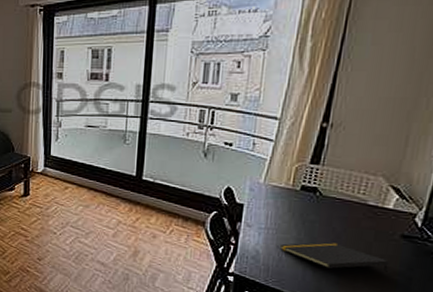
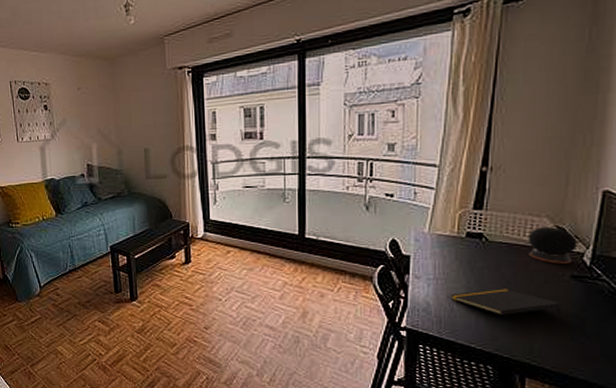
speaker: none [361,186,411,223] -> present [527,227,577,264]

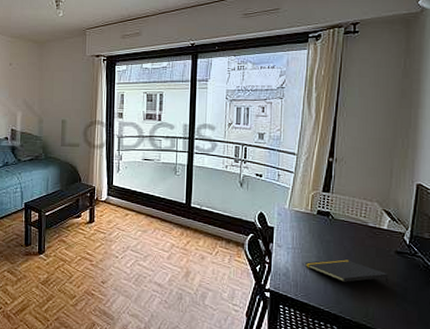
speaker: present [527,227,577,264] -> none [363,210,399,241]

